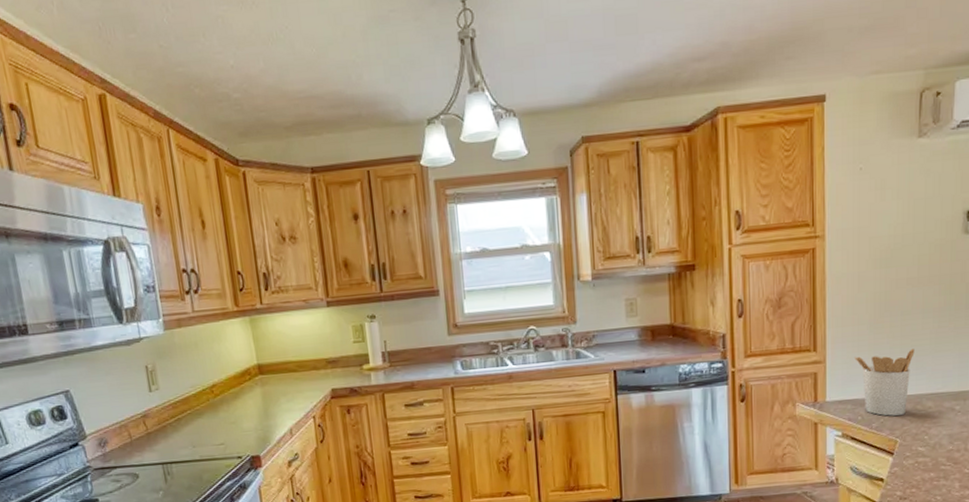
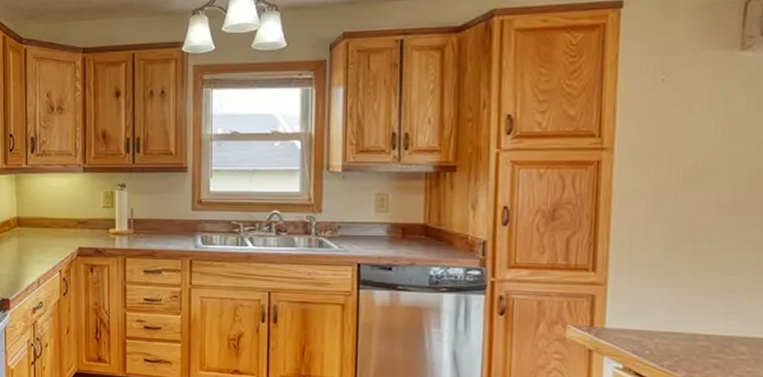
utensil holder: present [855,348,915,416] -> none [644,283,725,357]

